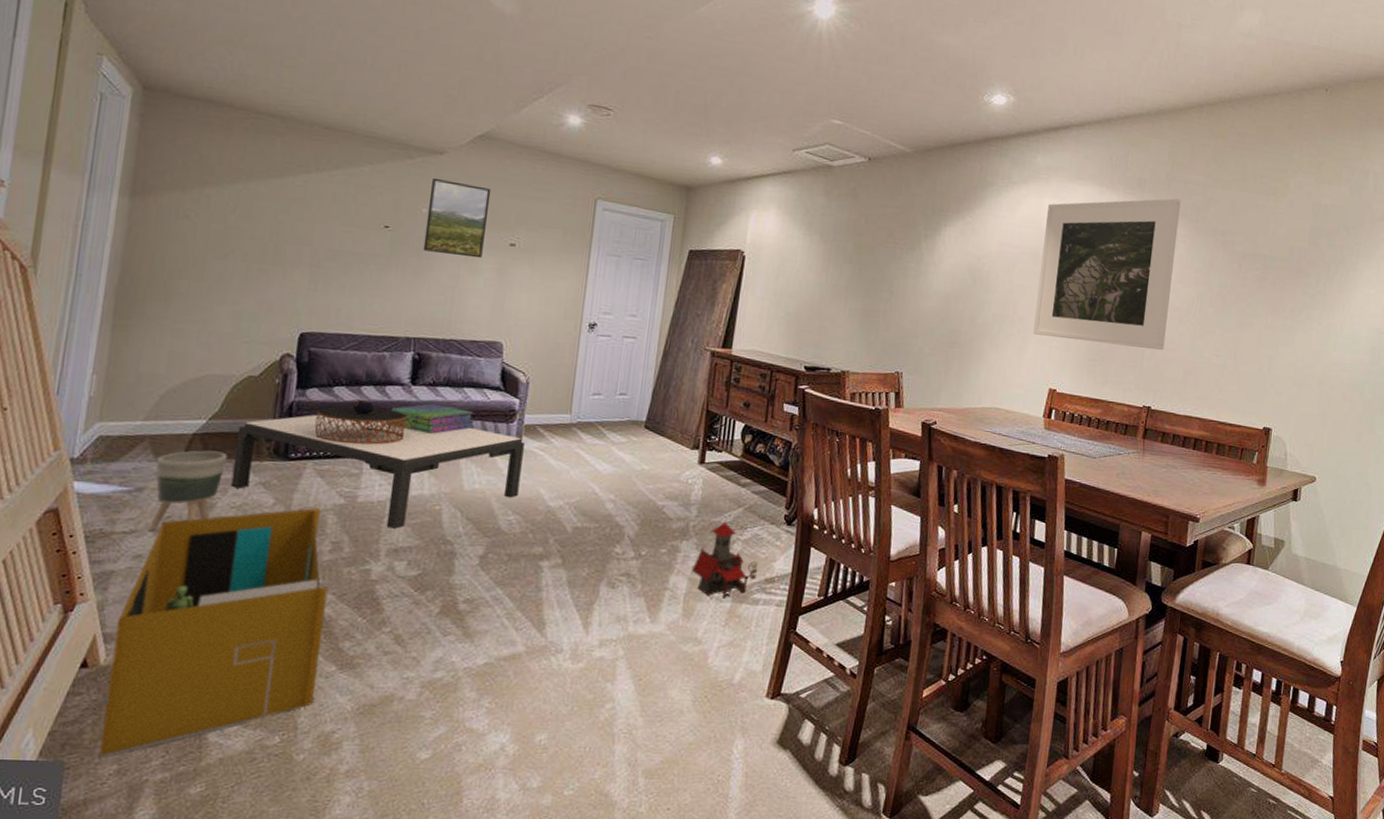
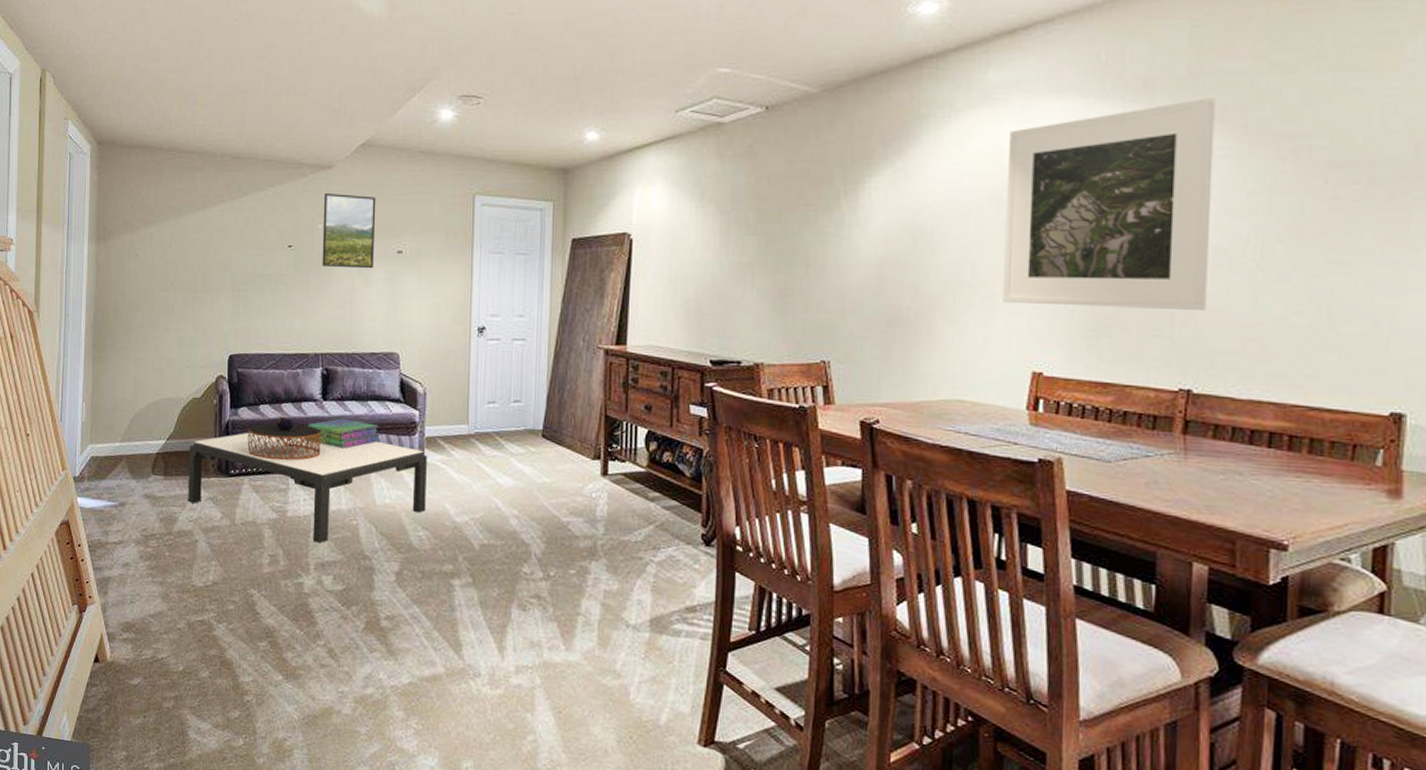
storage bin: present [98,508,328,759] -> none [112,522,270,745]
planter: present [149,450,228,532] -> none [132,468,184,543]
toy house: present [691,522,758,599] -> none [603,541,676,628]

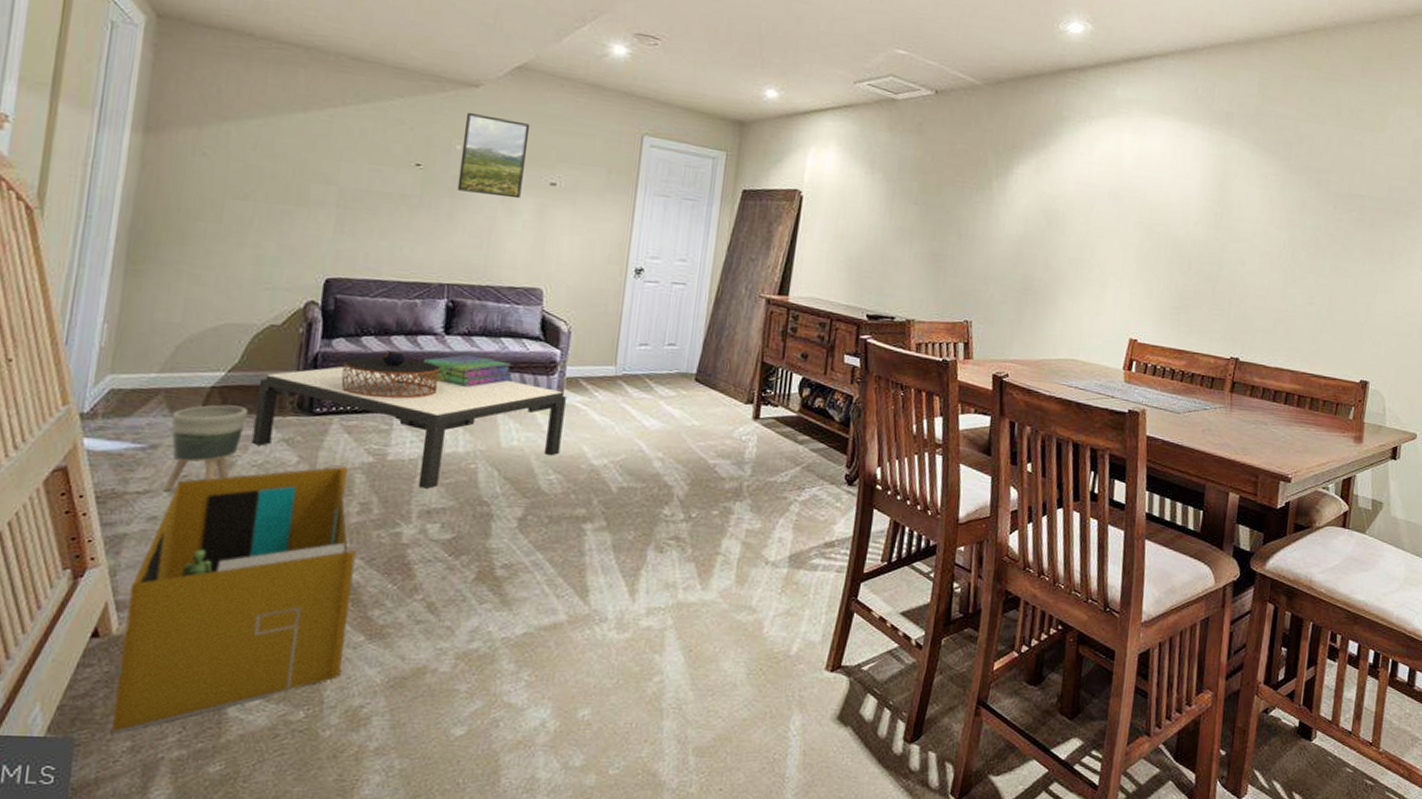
storage bin: none [112,522,270,745] -> present [110,467,356,736]
planter: none [132,468,184,543] -> present [164,404,249,492]
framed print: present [1002,98,1216,312] -> none [1112,134,1272,298]

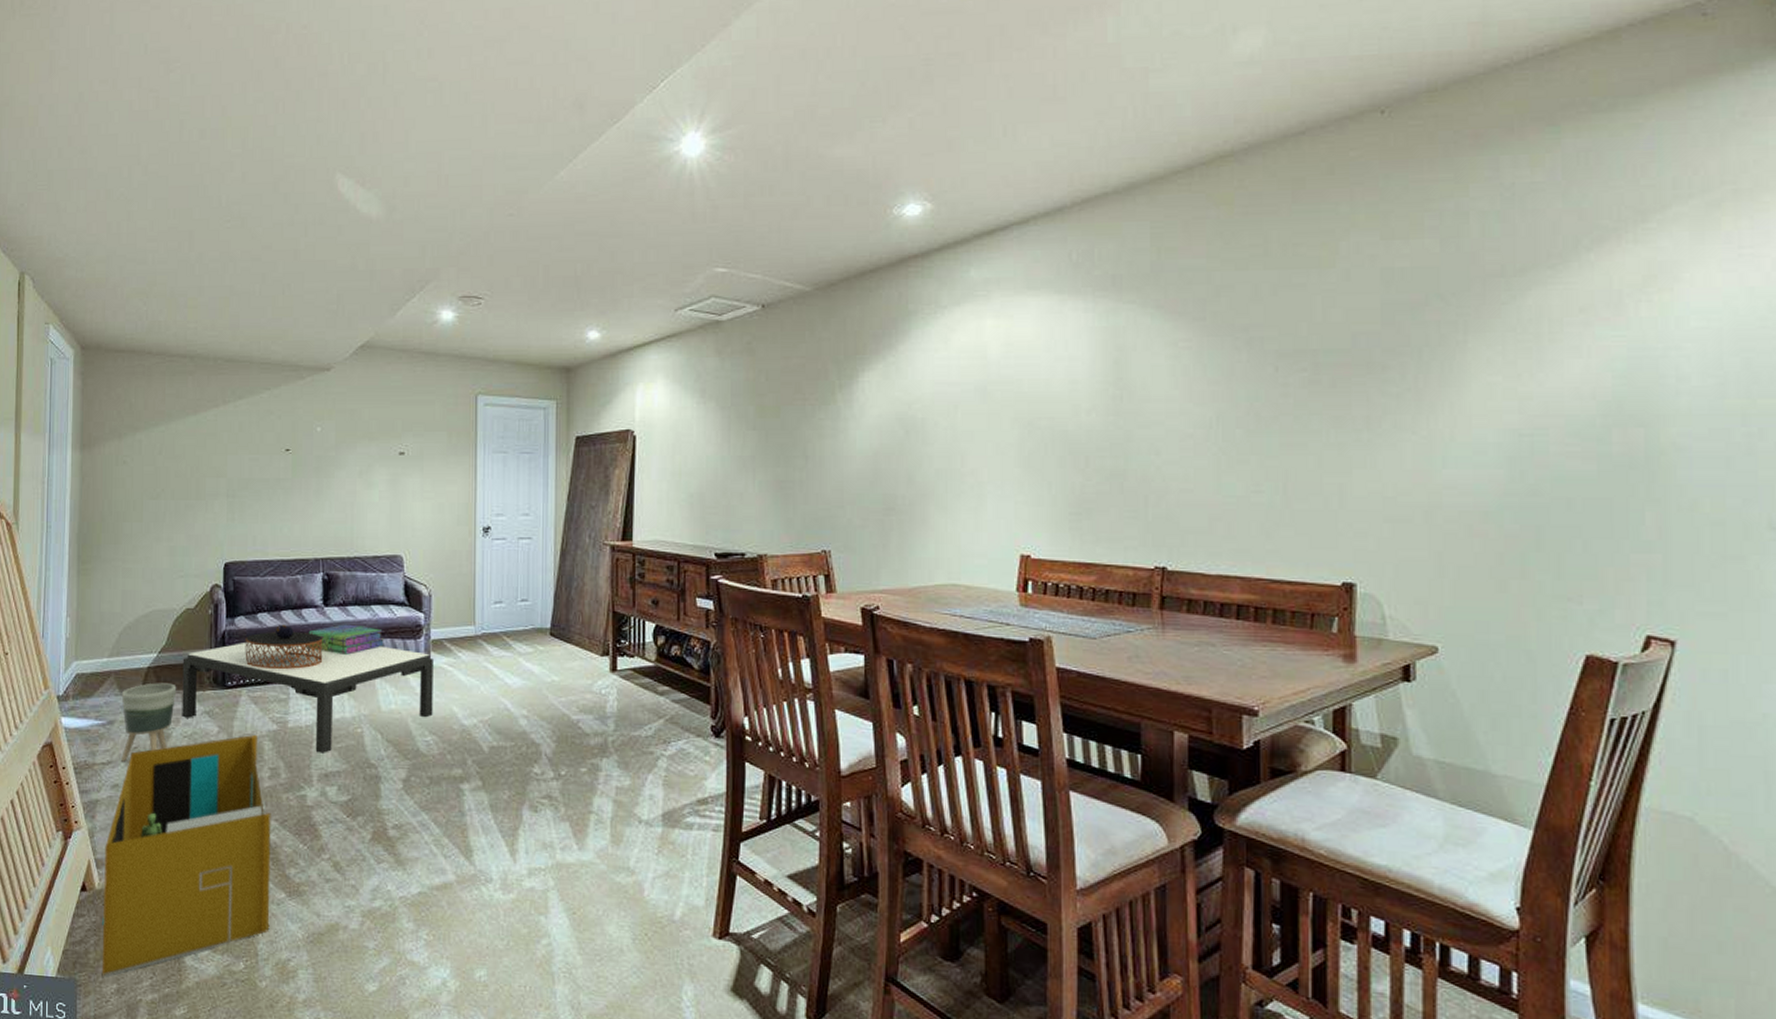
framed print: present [457,113,530,199] -> none [321,396,377,471]

